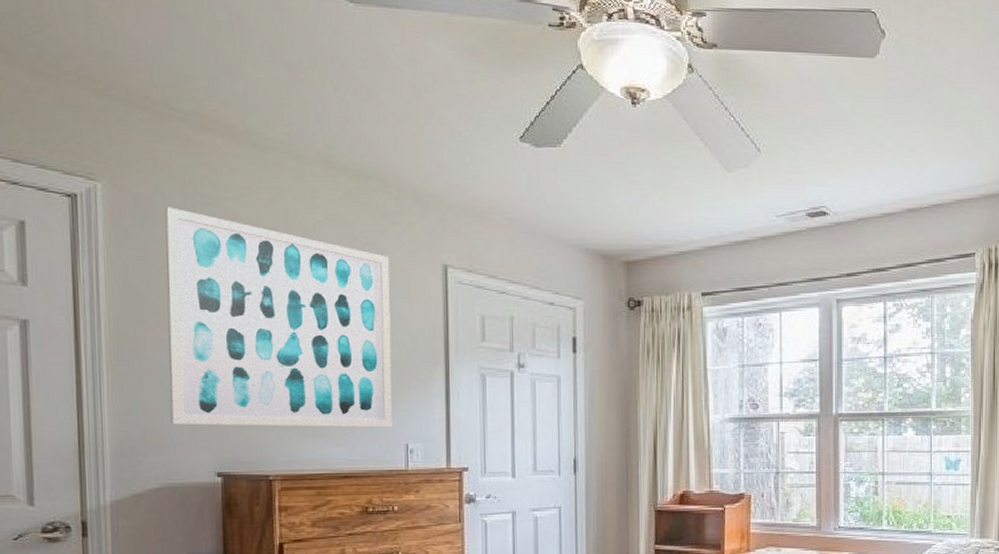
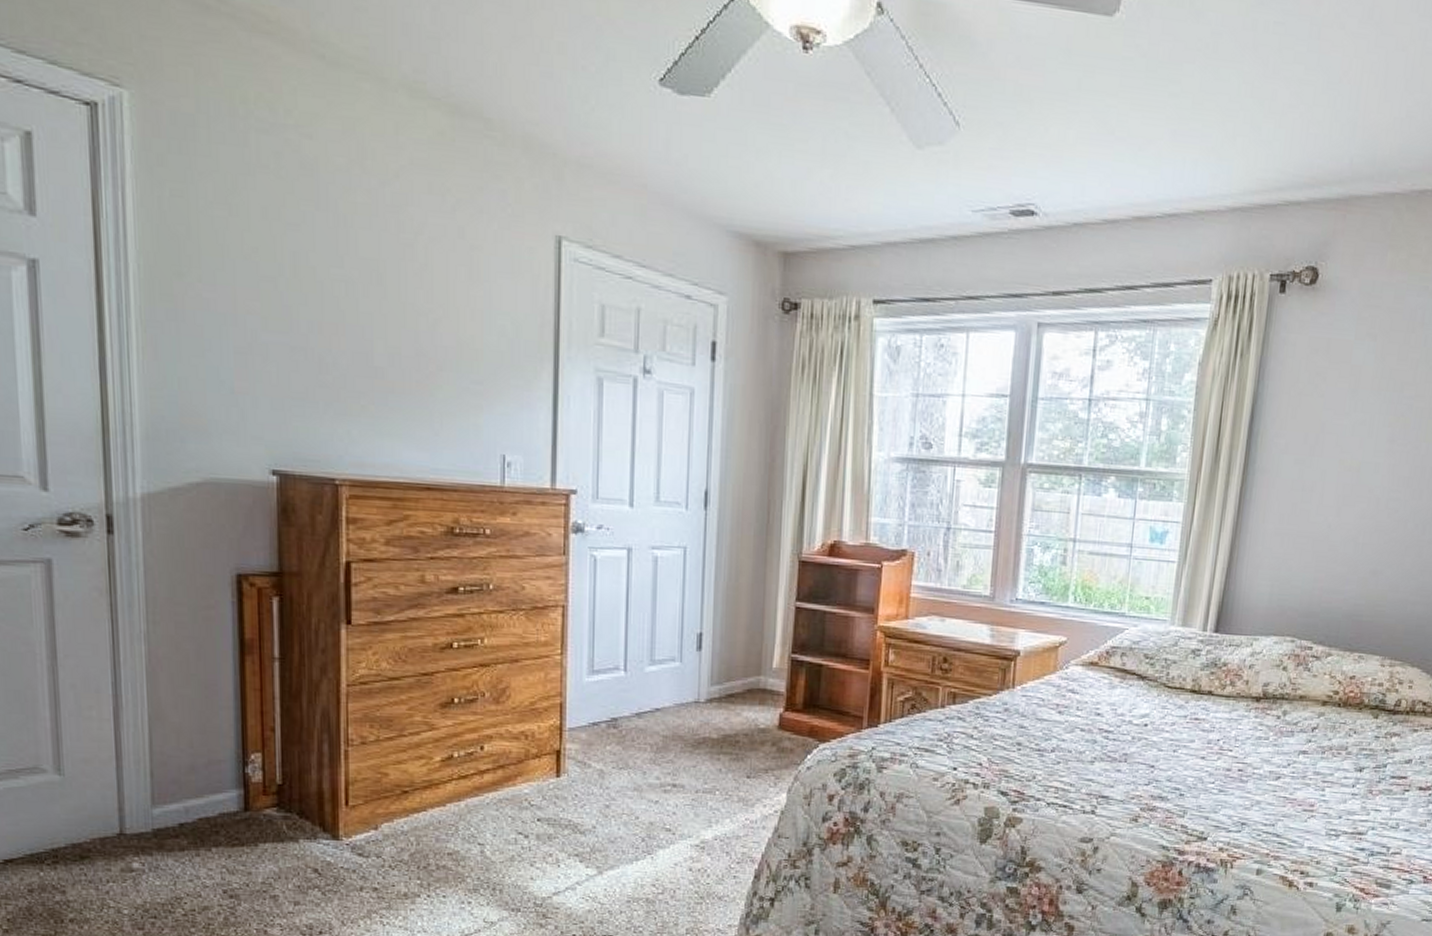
wall art: present [165,207,392,428] -> none [209,130,490,434]

